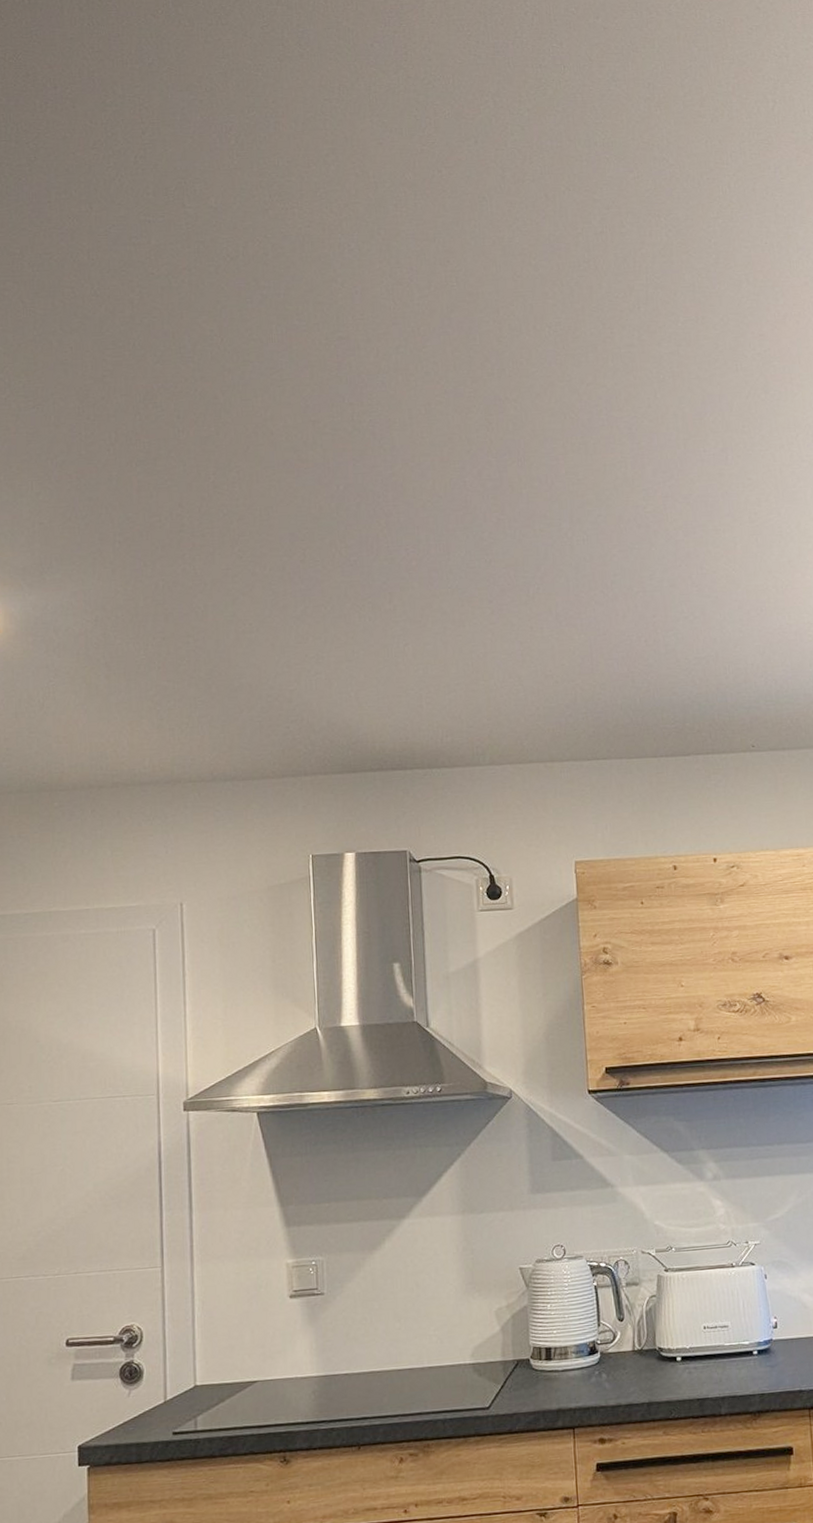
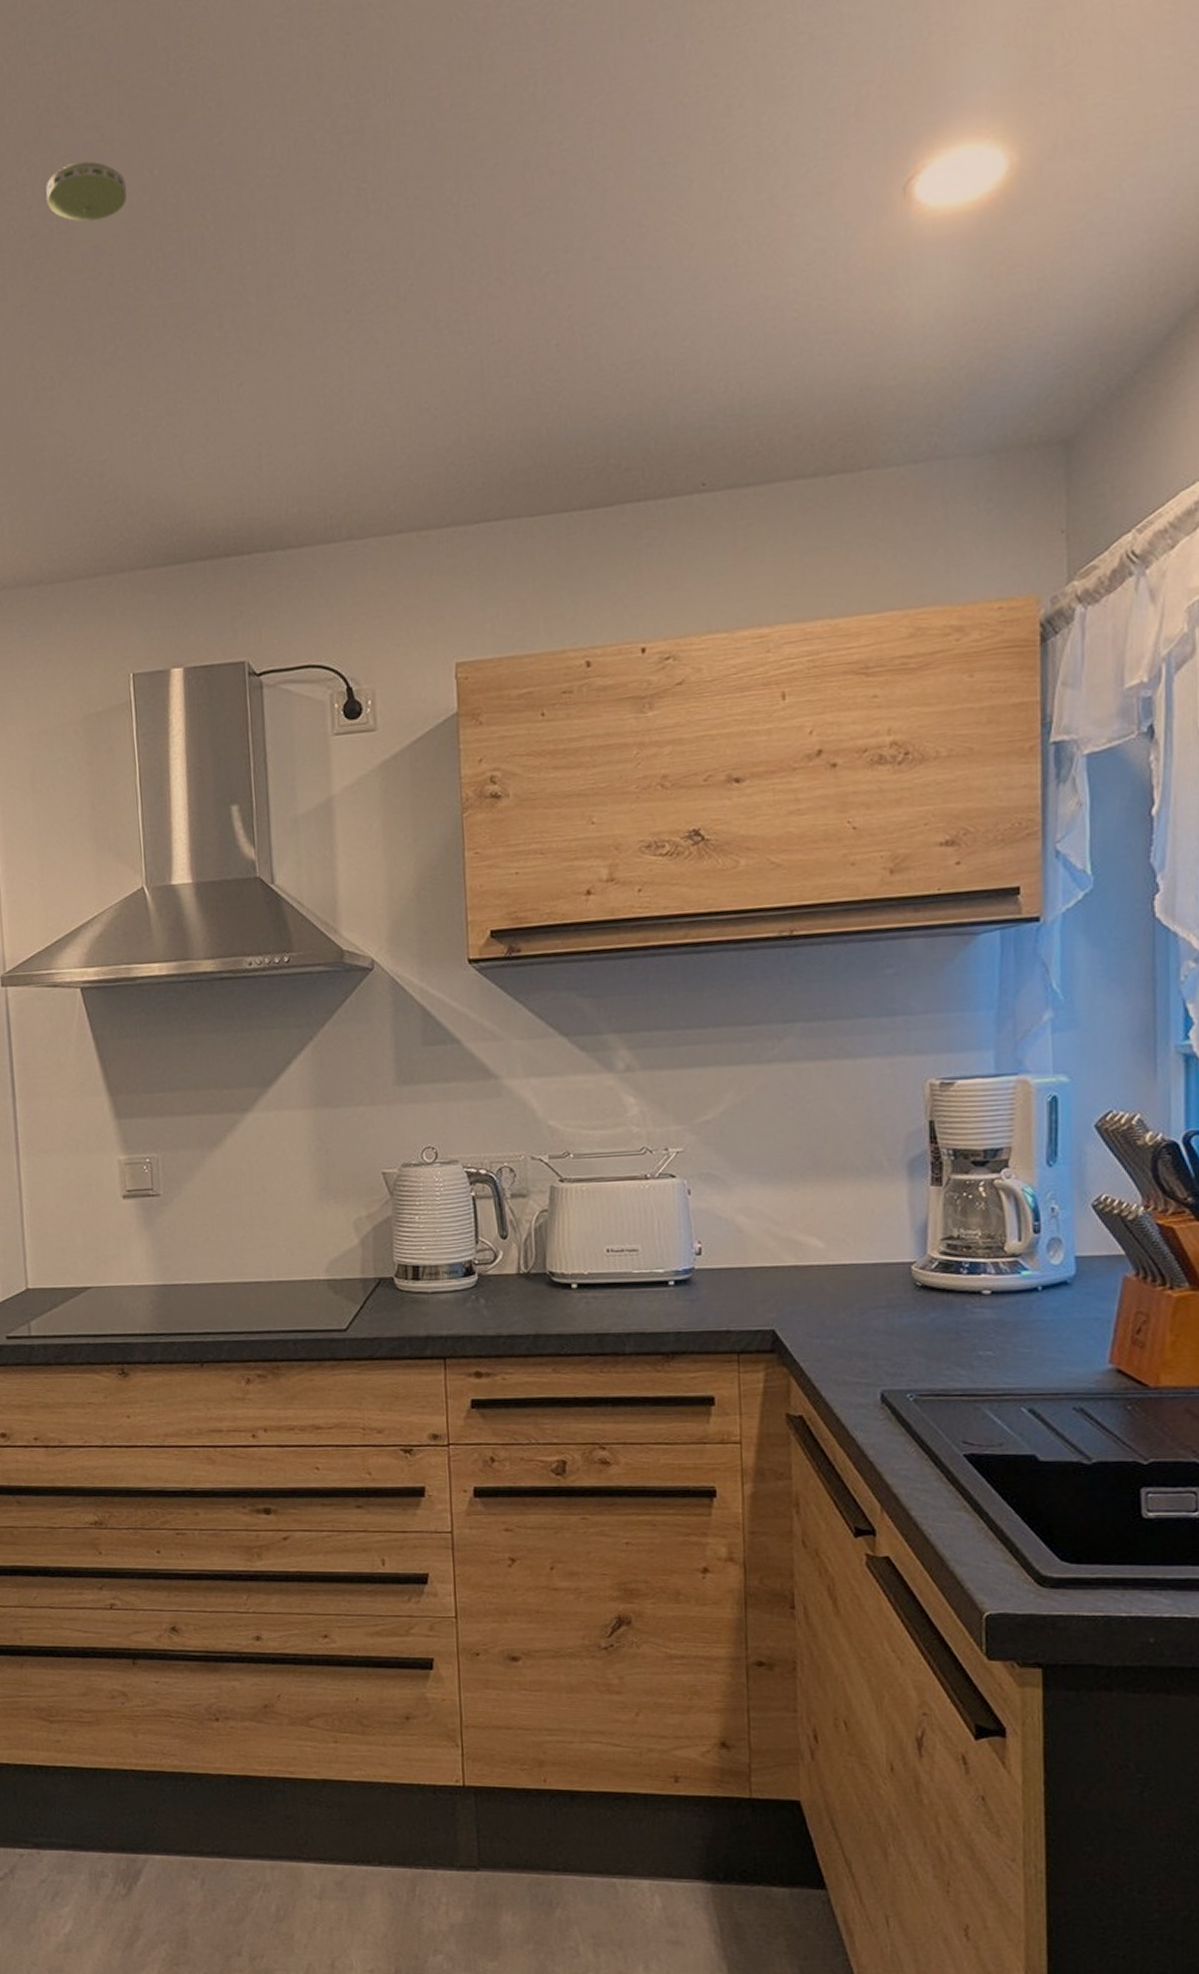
smoke detector: none [251,472,317,516] -> present [46,161,127,222]

